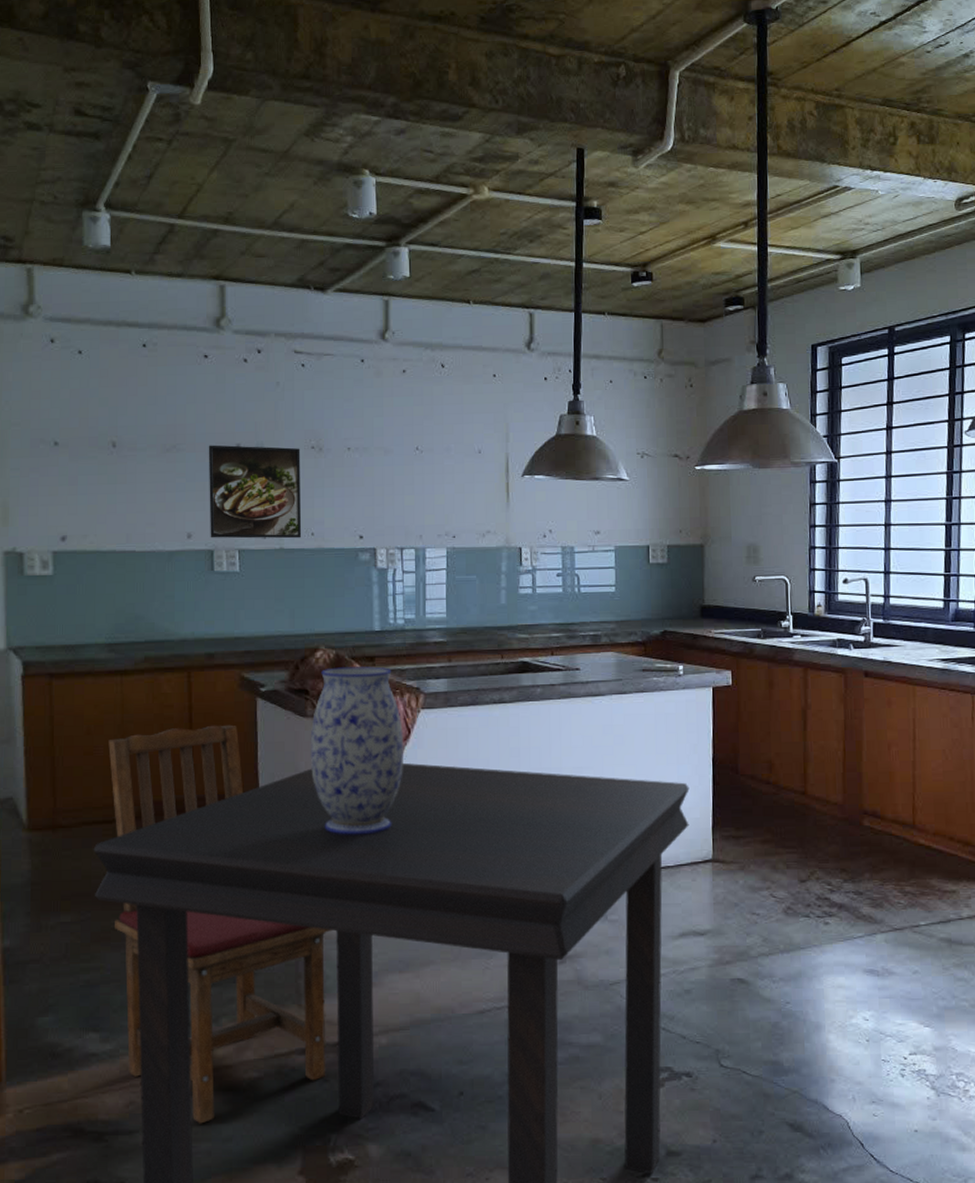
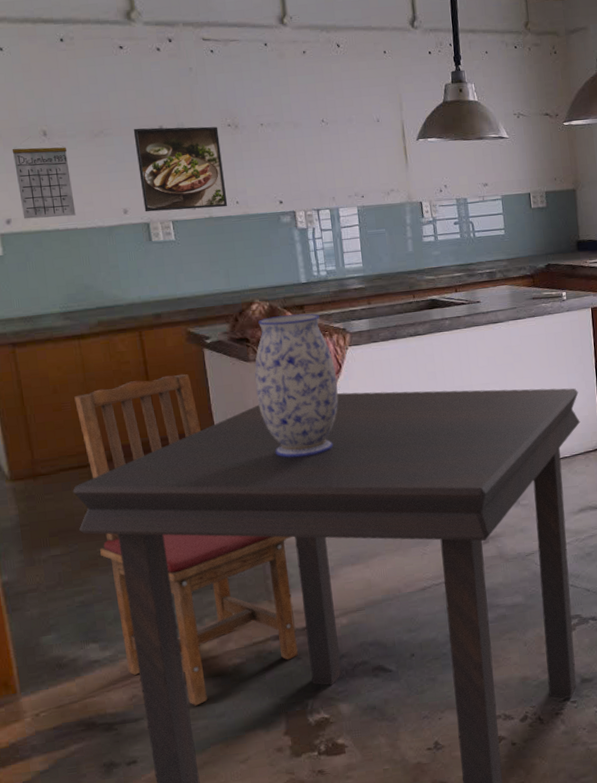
calendar: none [77,447,136,537] -> present [12,135,76,219]

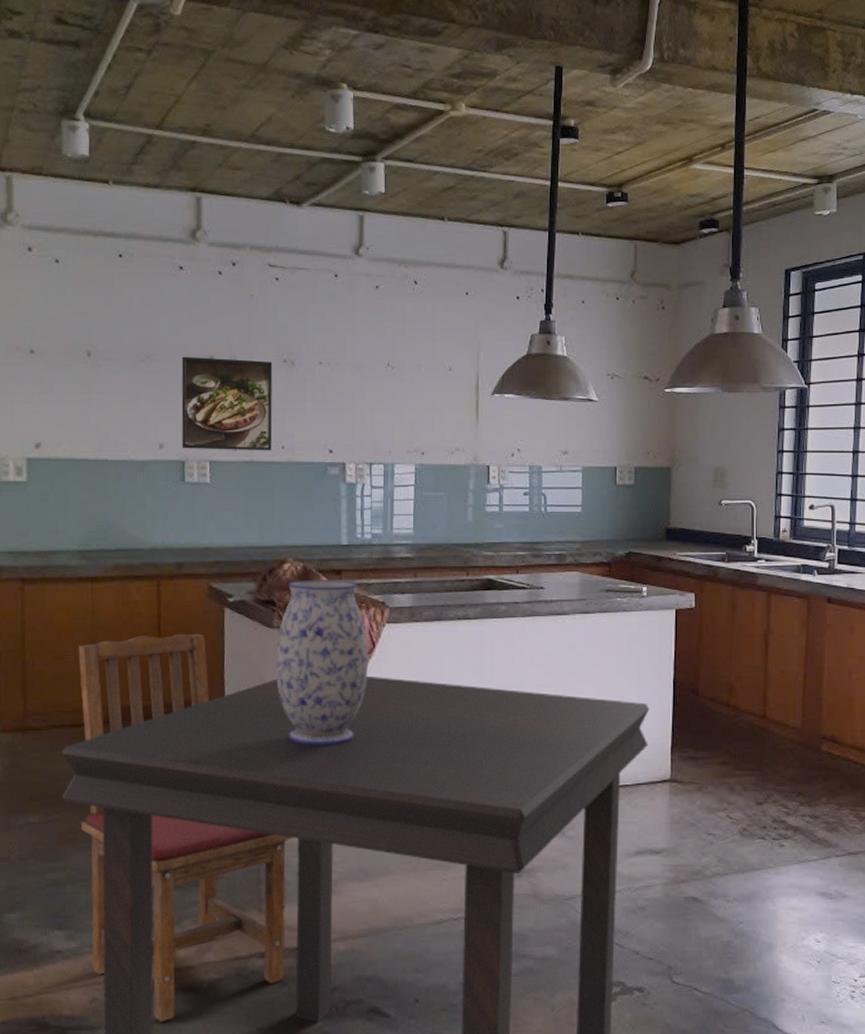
calendar: present [12,135,76,219] -> none [52,356,110,446]

